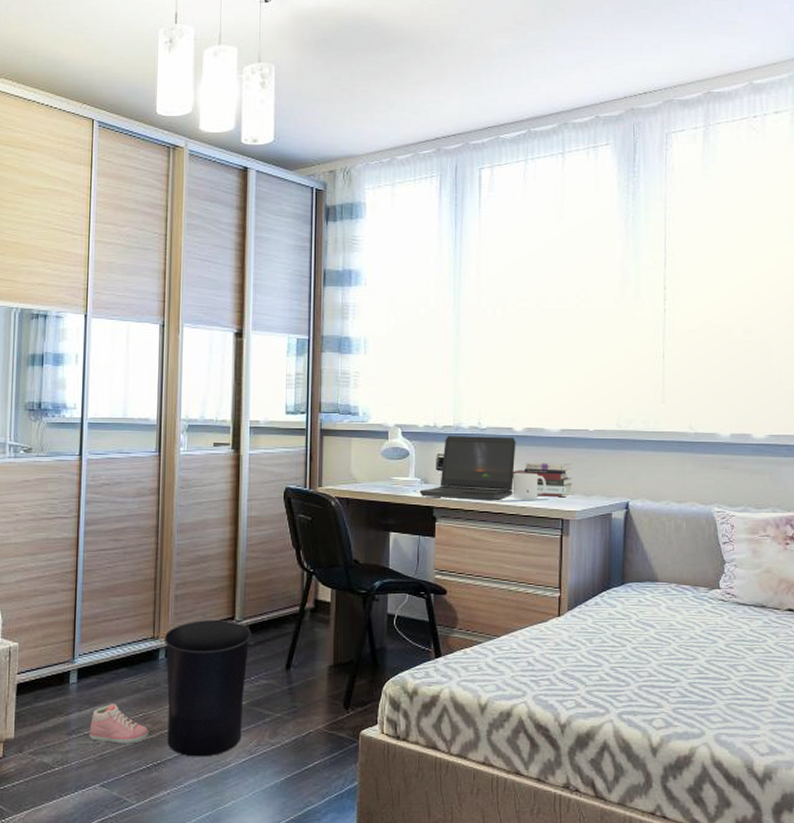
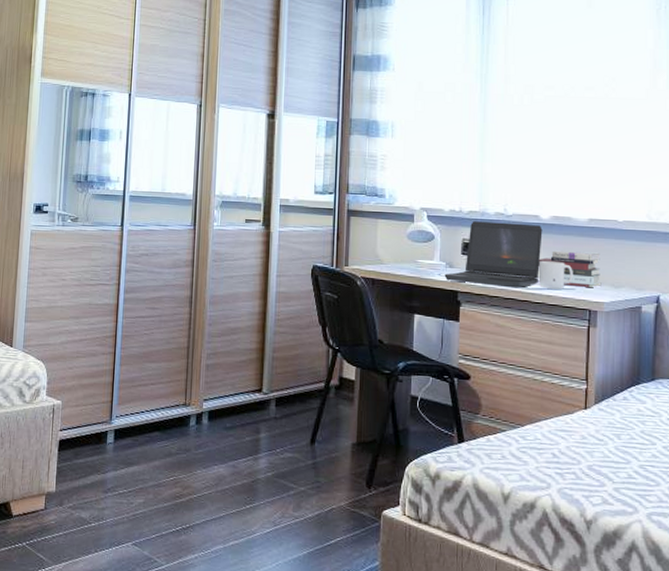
sneaker: present [89,704,149,744] -> none [123,465,179,506]
waste bin: present [163,619,252,757] -> none [194,390,278,525]

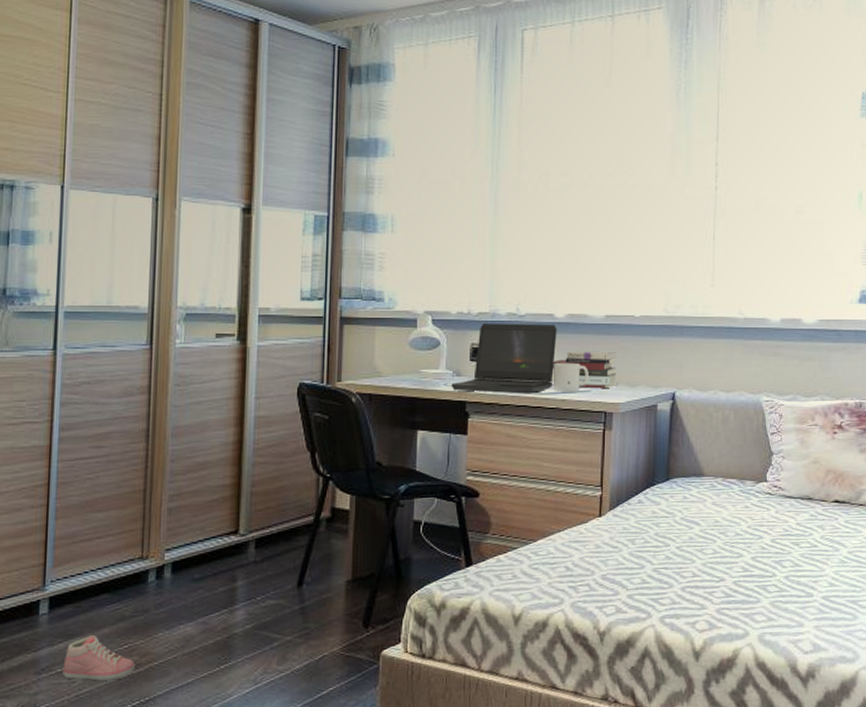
sneaker: none [123,465,179,506] -> present [62,635,136,681]

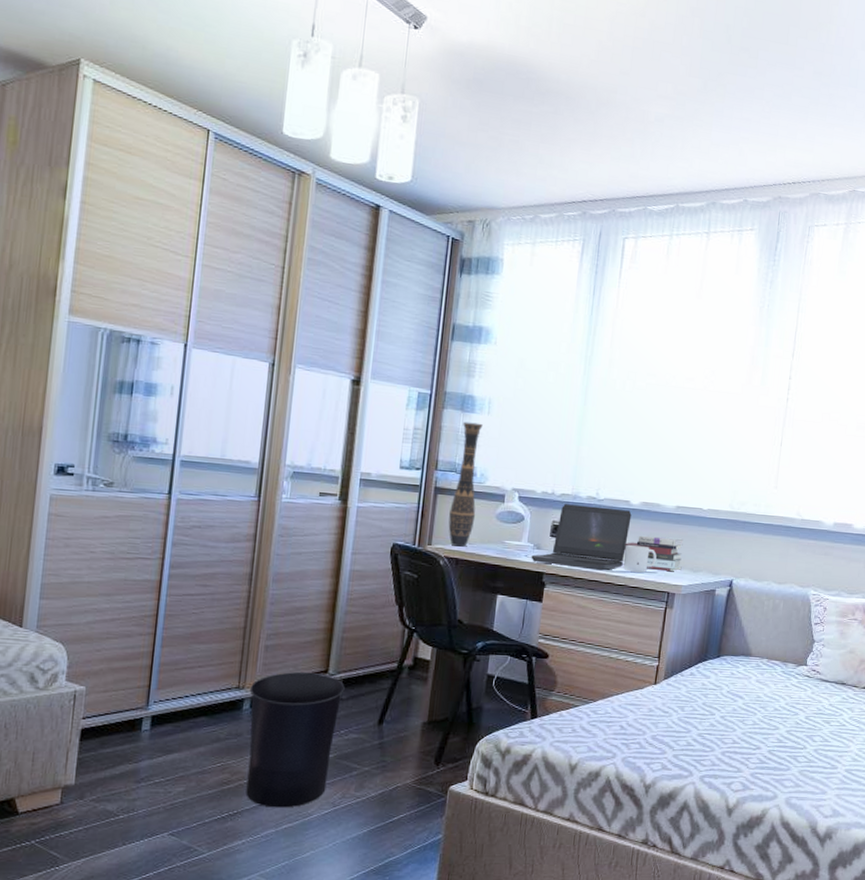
sneaker: present [62,635,136,681] -> none [160,752,227,793]
waste bin: none [154,534,258,691] -> present [246,671,345,808]
decorative vase: none [358,243,387,380] -> present [448,421,483,547]

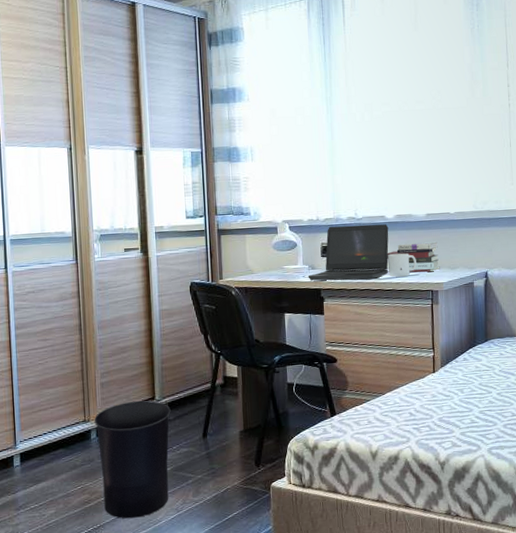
decorative vase: present [448,421,483,547] -> none [232,169,256,277]

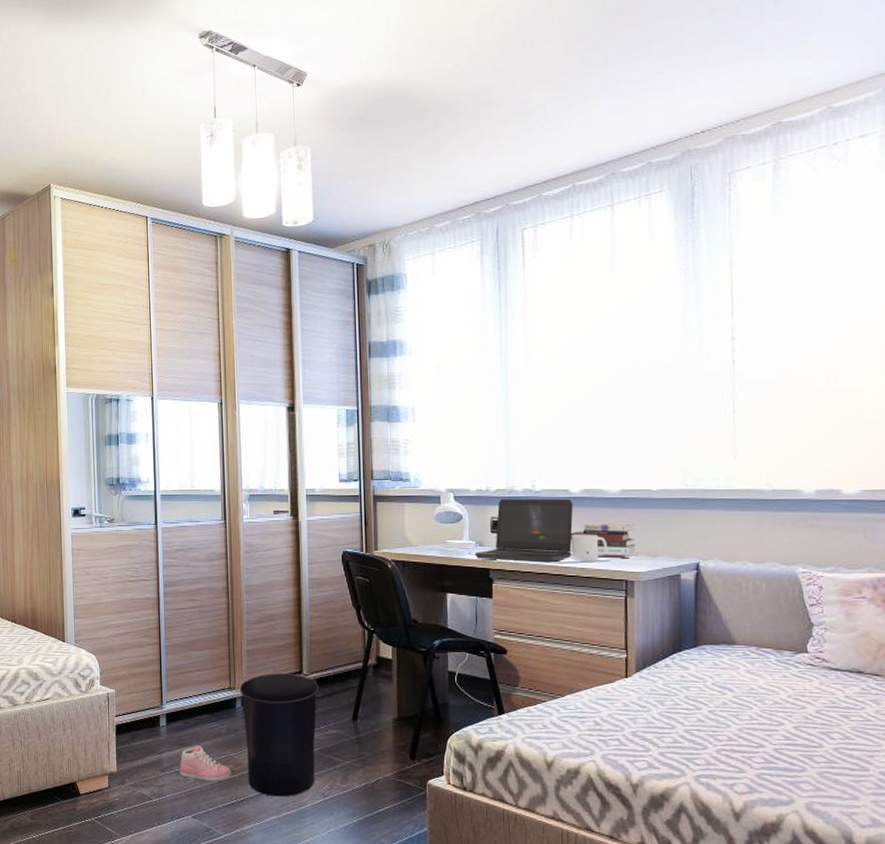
sneaker: none [35,480,88,514] -> present [179,746,232,782]

